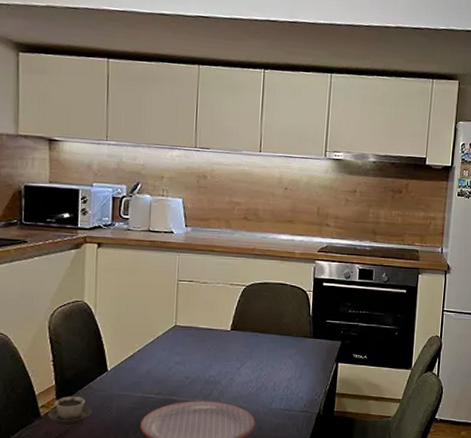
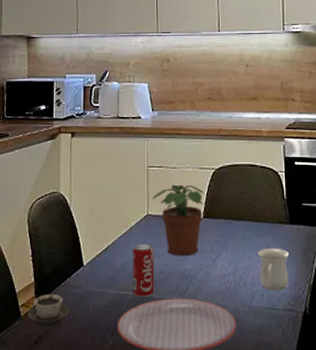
beverage can: none [157,351,181,399] -> present [133,243,154,297]
potted plant: none [181,298,233,364] -> present [152,184,204,257]
mug: none [280,358,310,395] -> present [258,247,290,291]

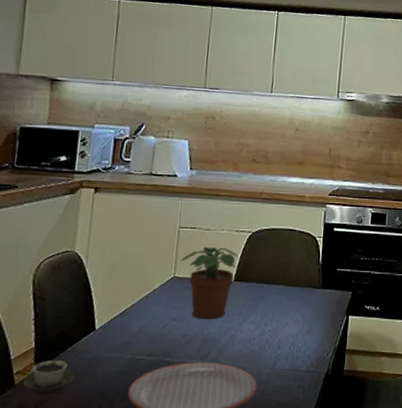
beverage can: present [133,243,154,297] -> none [149,306,178,361]
mug: present [258,247,290,291] -> none [286,311,319,353]

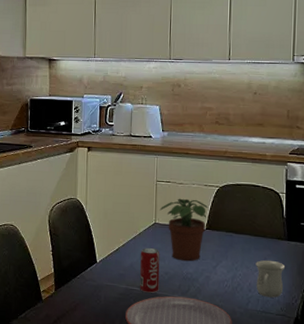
cup: present [23,361,75,396] -> none [48,284,84,311]
beverage can: none [149,306,178,361] -> present [140,247,160,293]
mug: none [286,311,319,353] -> present [256,259,286,298]

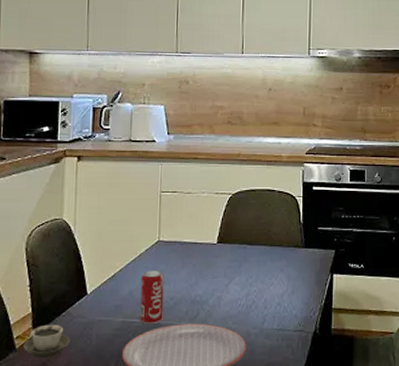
cup: none [48,284,84,311] -> present [24,325,71,359]
potted plant: present [159,198,208,262] -> none [164,210,219,282]
mug: present [256,259,286,298] -> none [271,271,303,313]

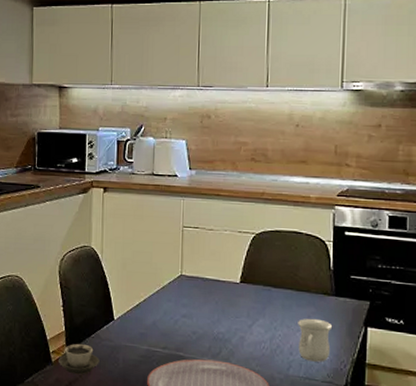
beverage can: present [140,270,165,324] -> none [164,303,187,356]
mug: none [271,271,303,313] -> present [298,318,333,362]

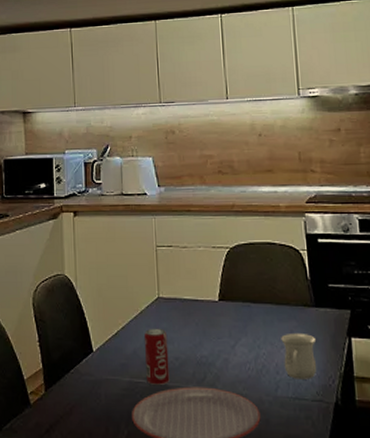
cup: present [59,344,100,375] -> none [38,382,81,416]
beverage can: none [164,303,187,356] -> present [145,328,170,385]

